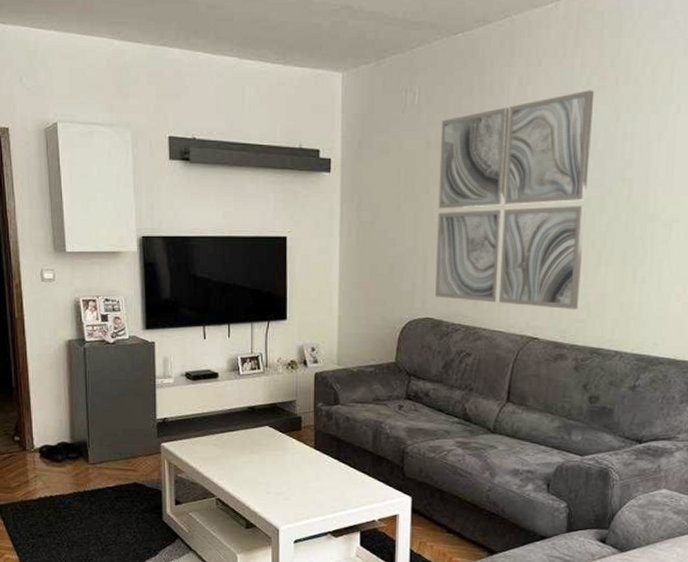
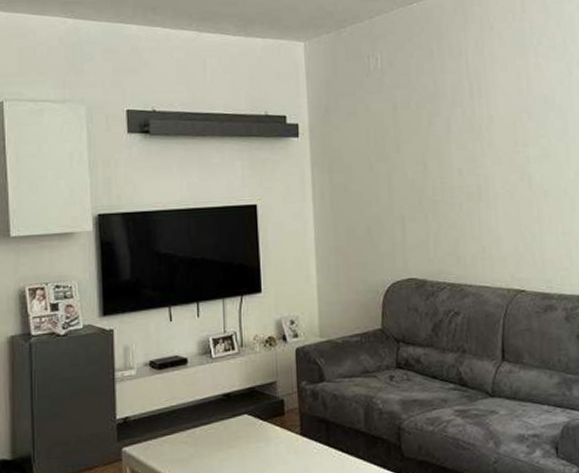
wall art: present [435,90,595,310] -> none [405,49,561,259]

